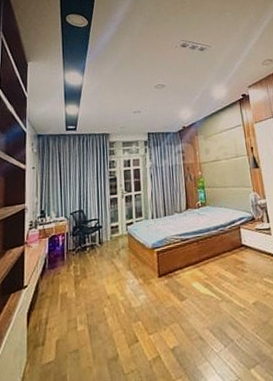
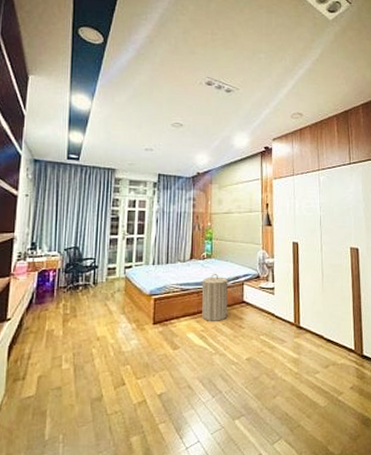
laundry hamper: none [199,221,229,269] -> present [200,274,229,321]

